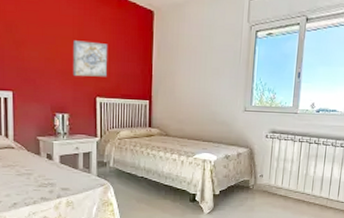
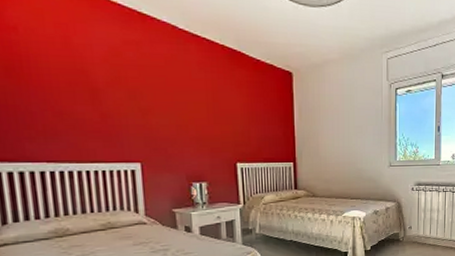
wall art: present [72,40,107,77] -> none [207,105,246,142]

